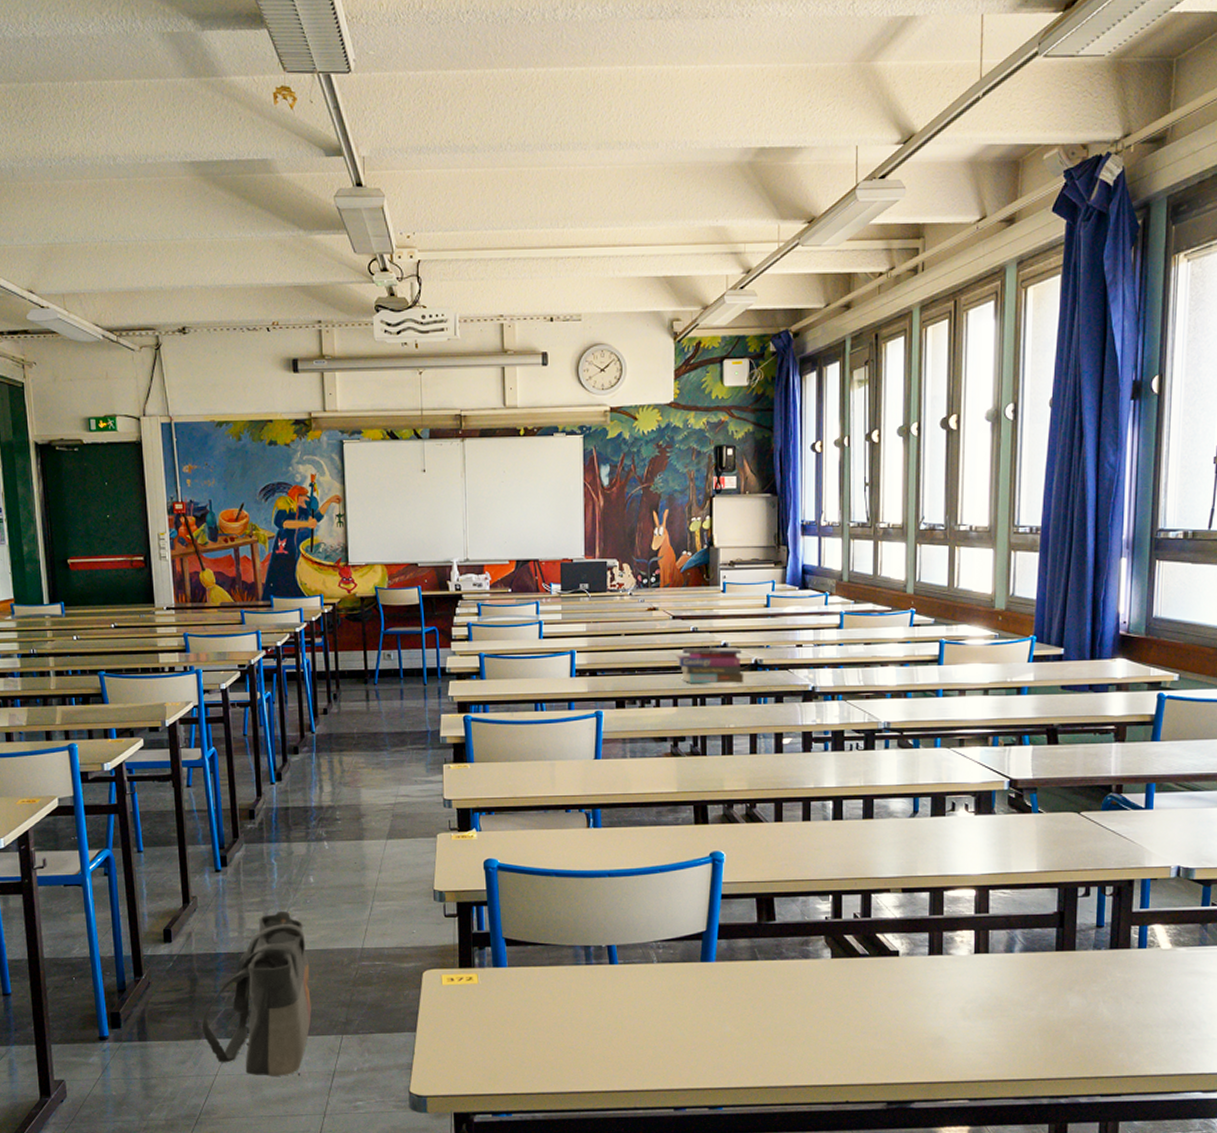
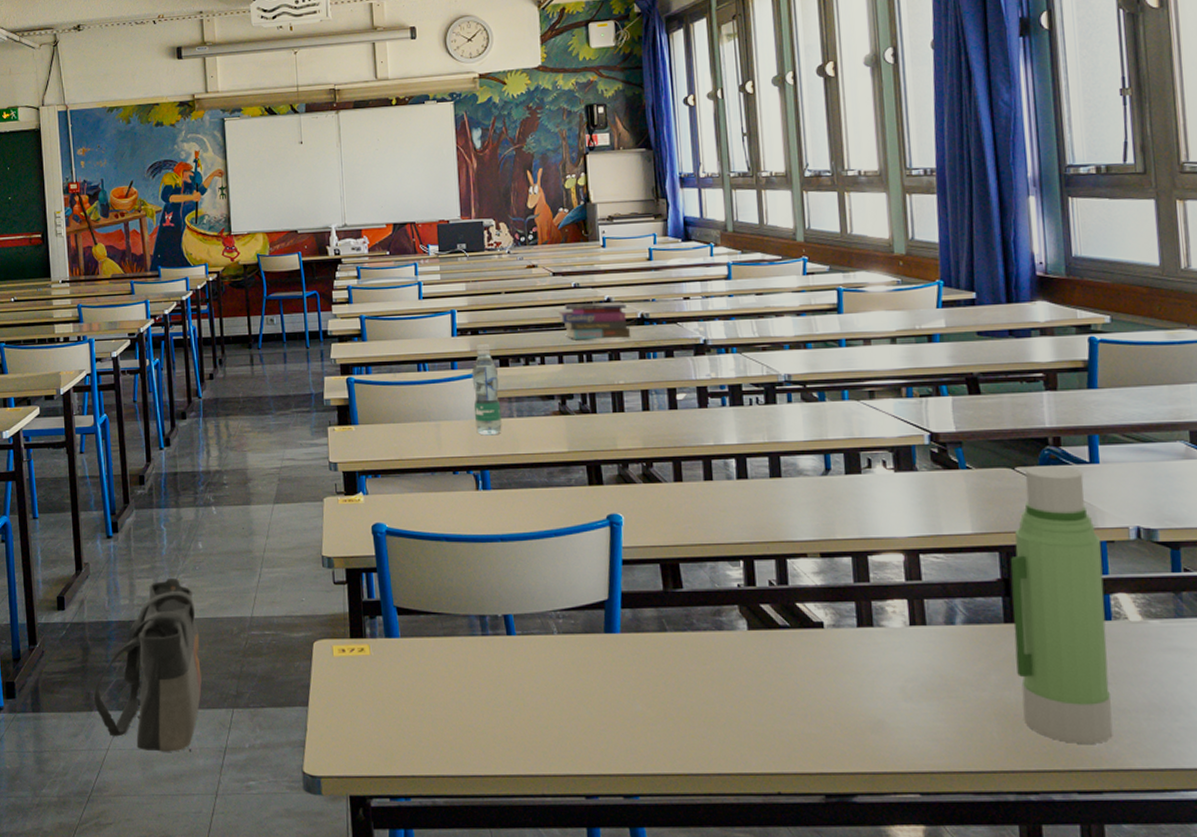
bottle: none [588,685,615,775] -> present [471,344,502,436]
water bottle: none [1062,811,1146,1054] -> present [1010,466,1113,744]

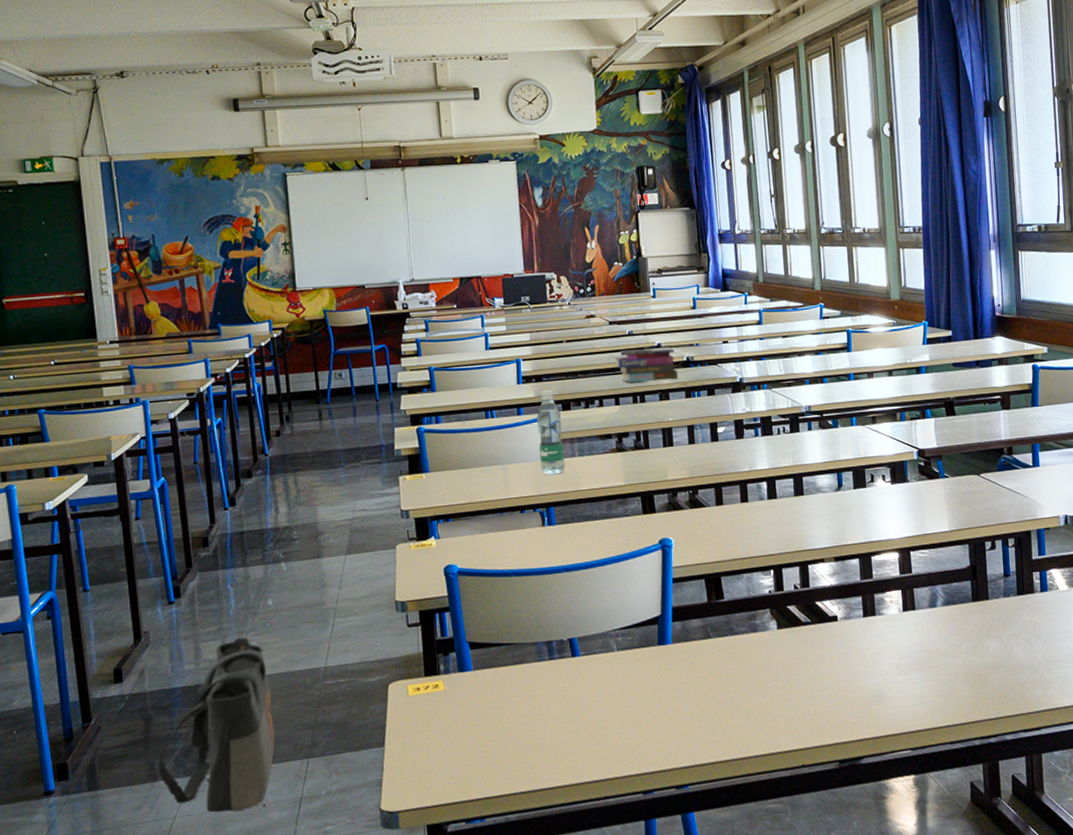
water bottle: present [1010,466,1113,744] -> none [976,470,1048,693]

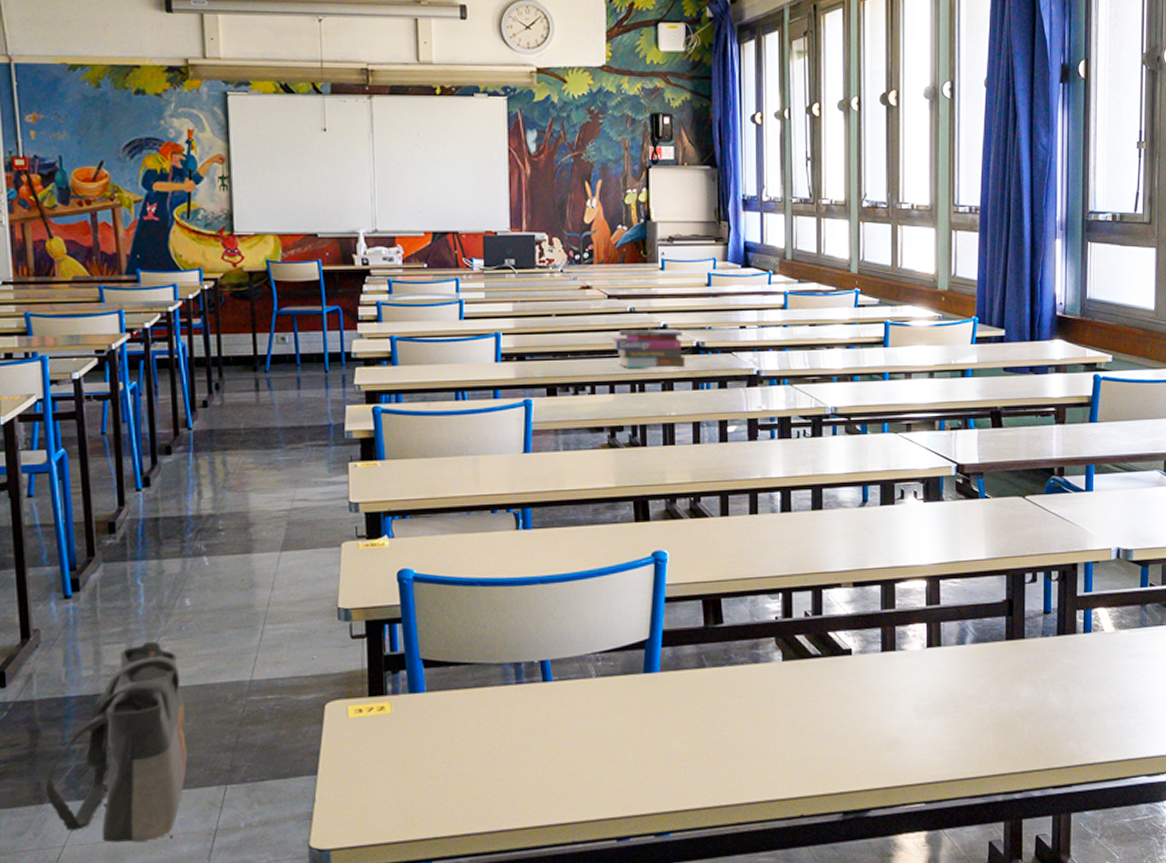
bottle: present [536,390,565,475] -> none [516,371,547,471]

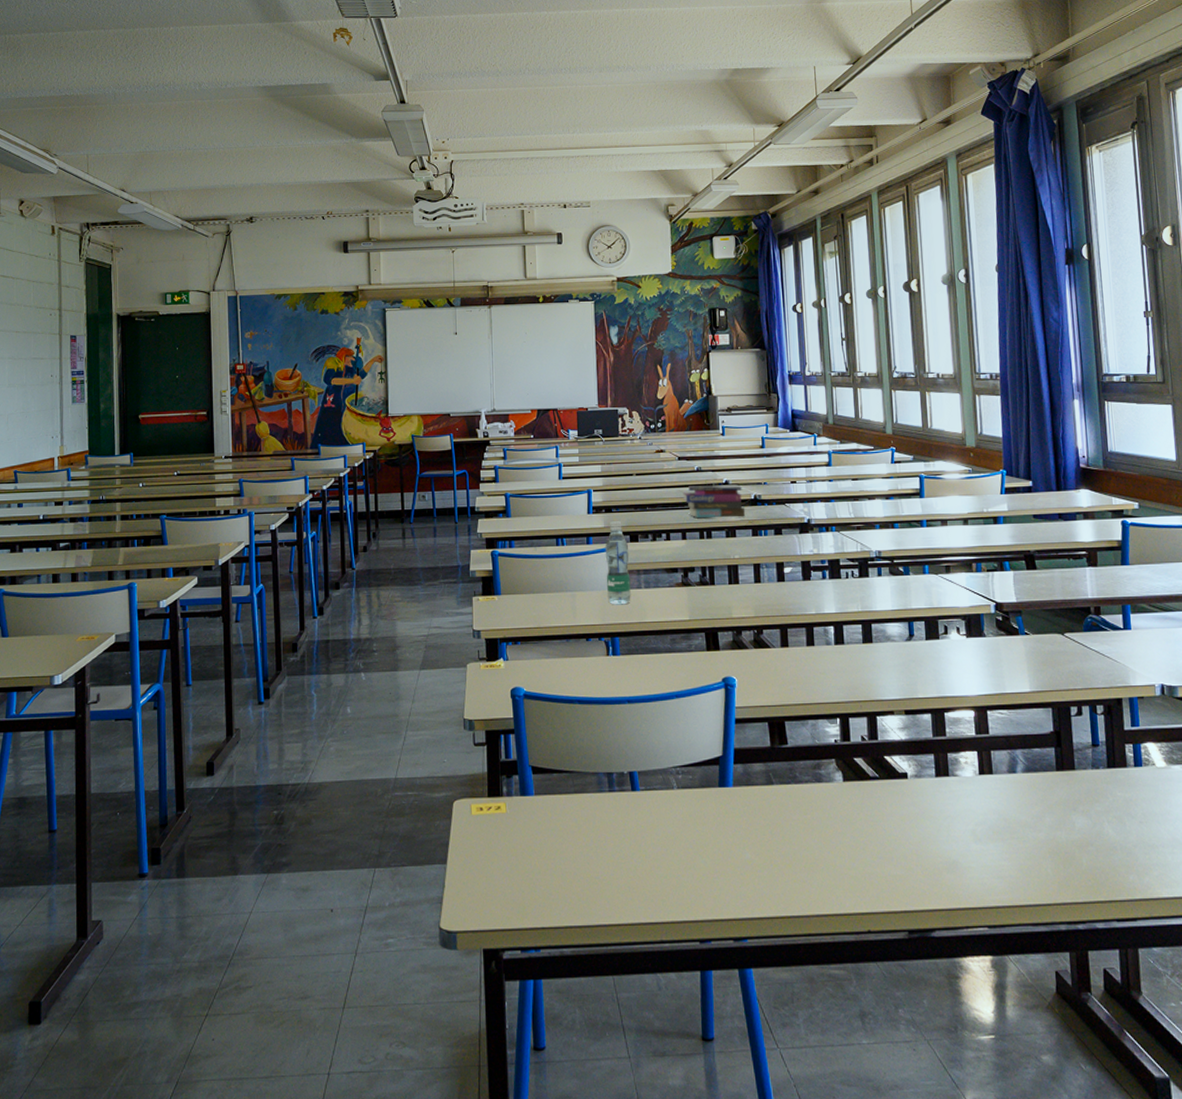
tote bag: present [46,641,187,843] -> none [240,741,345,913]
bottle: none [516,371,547,471] -> present [605,521,631,605]

